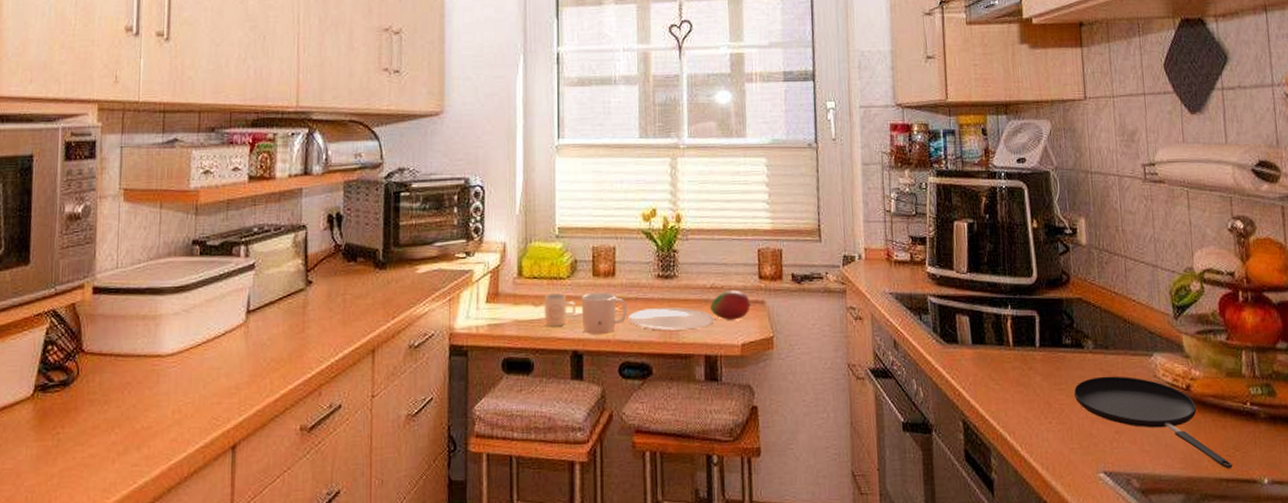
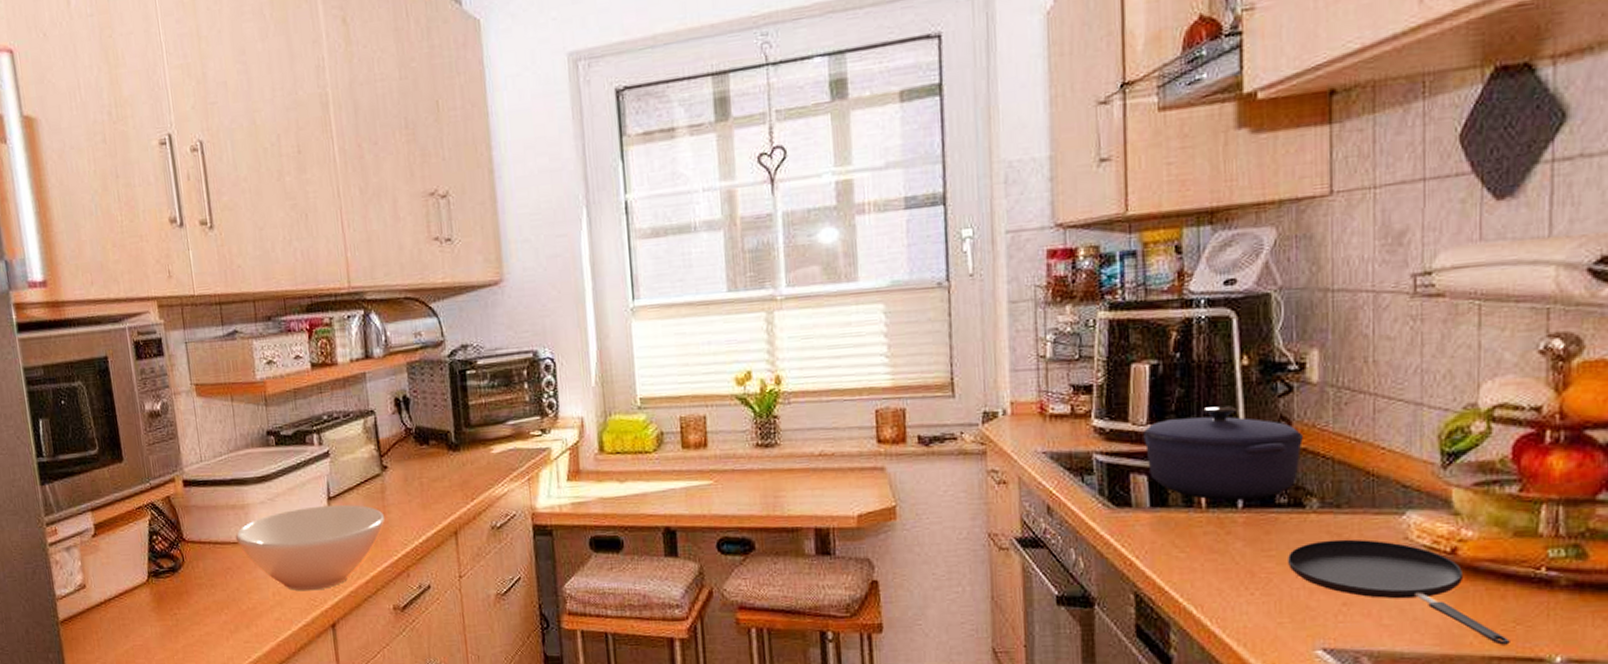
bowl: none [141,318,304,409] -> present [235,504,386,591]
mug: present [544,293,576,327] -> none [629,468,665,504]
mug: present [581,292,627,336] -> none [670,465,723,511]
plate: present [629,307,715,332] -> none [725,477,825,505]
fruit: present [710,289,752,320] -> none [819,456,869,490]
cooking pot: none [964,259,1080,340] -> present [1143,404,1304,501]

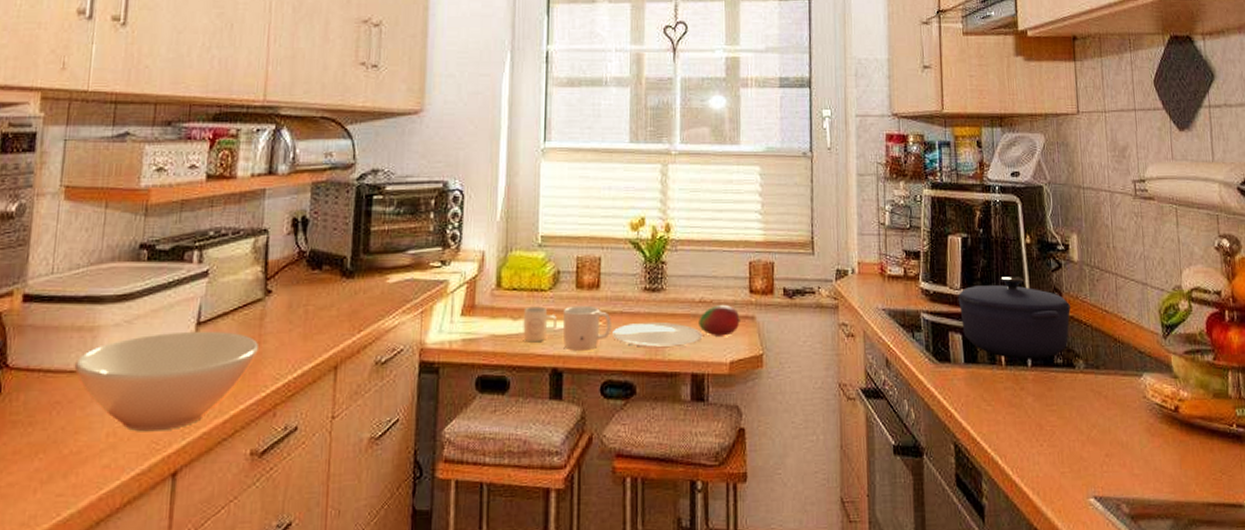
mug: none [629,468,665,504] -> present [523,306,557,343]
mug: none [670,465,723,511] -> present [562,305,611,352]
plate: none [725,477,825,505] -> present [613,321,703,349]
fruit: none [819,456,869,490] -> present [699,304,742,336]
frying pan: present [1287,539,1510,645] -> none [1064,396,1220,493]

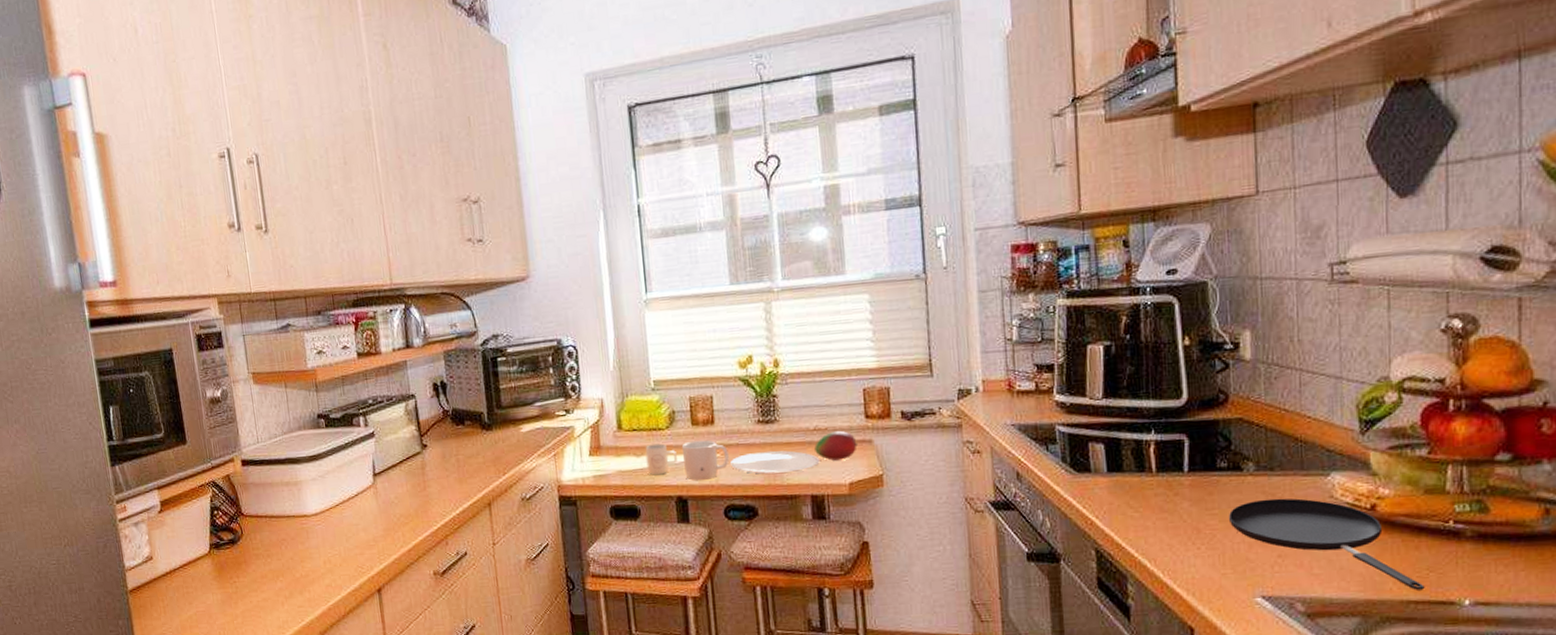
bowl: present [74,331,260,432] -> none [289,480,426,560]
cooking pot: present [958,275,1071,360] -> none [1099,380,1240,466]
frying pan: none [1064,396,1220,493] -> present [1228,498,1425,590]

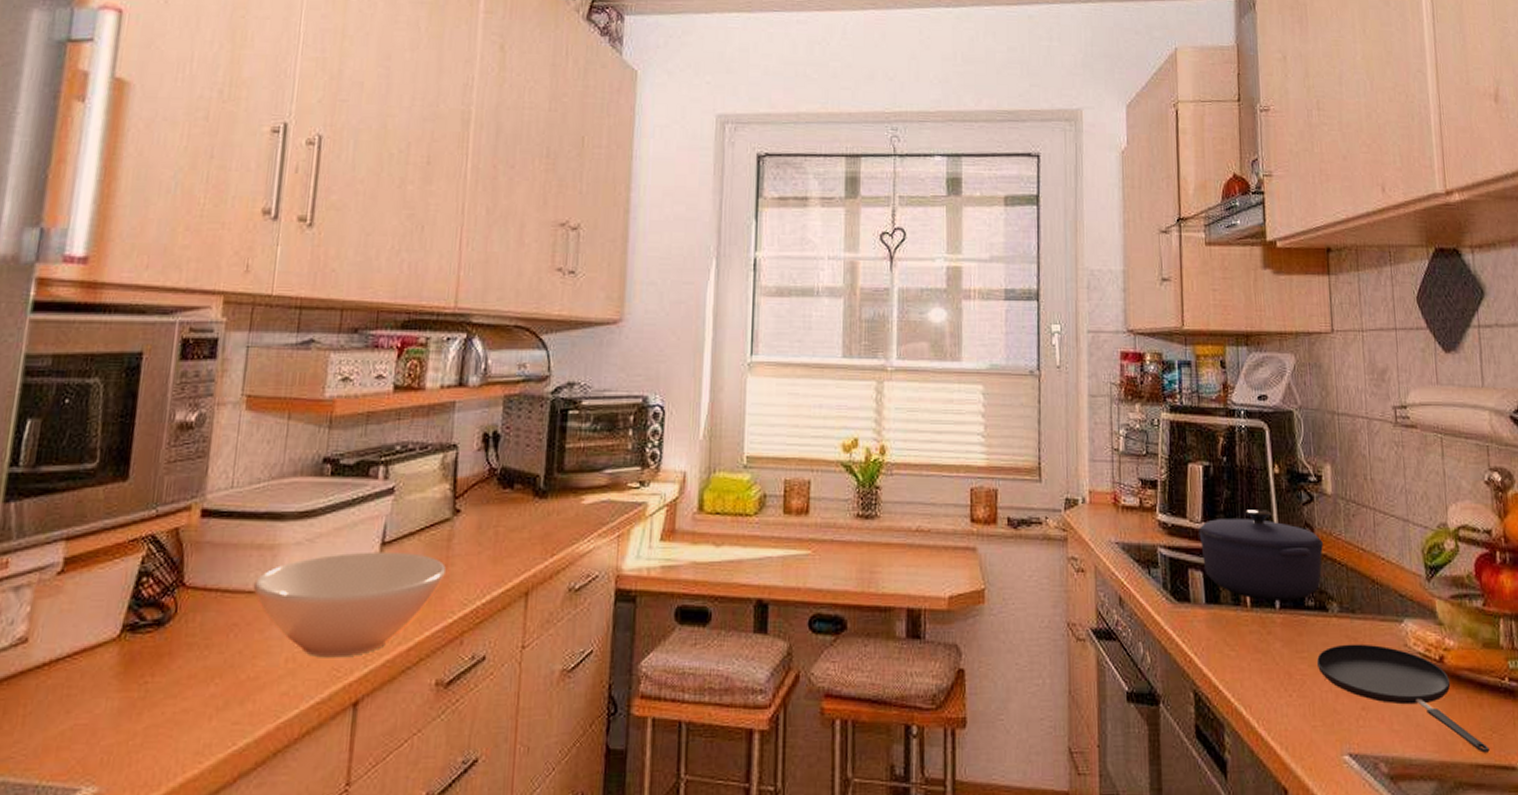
bowl: none [289,480,426,560] -> present [253,551,447,658]
mug: present [645,443,677,476] -> none [726,532,762,571]
mug: present [681,440,729,482] -> none [768,532,821,582]
plate: present [730,450,820,475] -> none [822,551,920,580]
fruit: present [814,430,859,461] -> none [915,533,962,568]
cooking pot: none [1099,380,1240,466] -> present [1198,508,1324,601]

